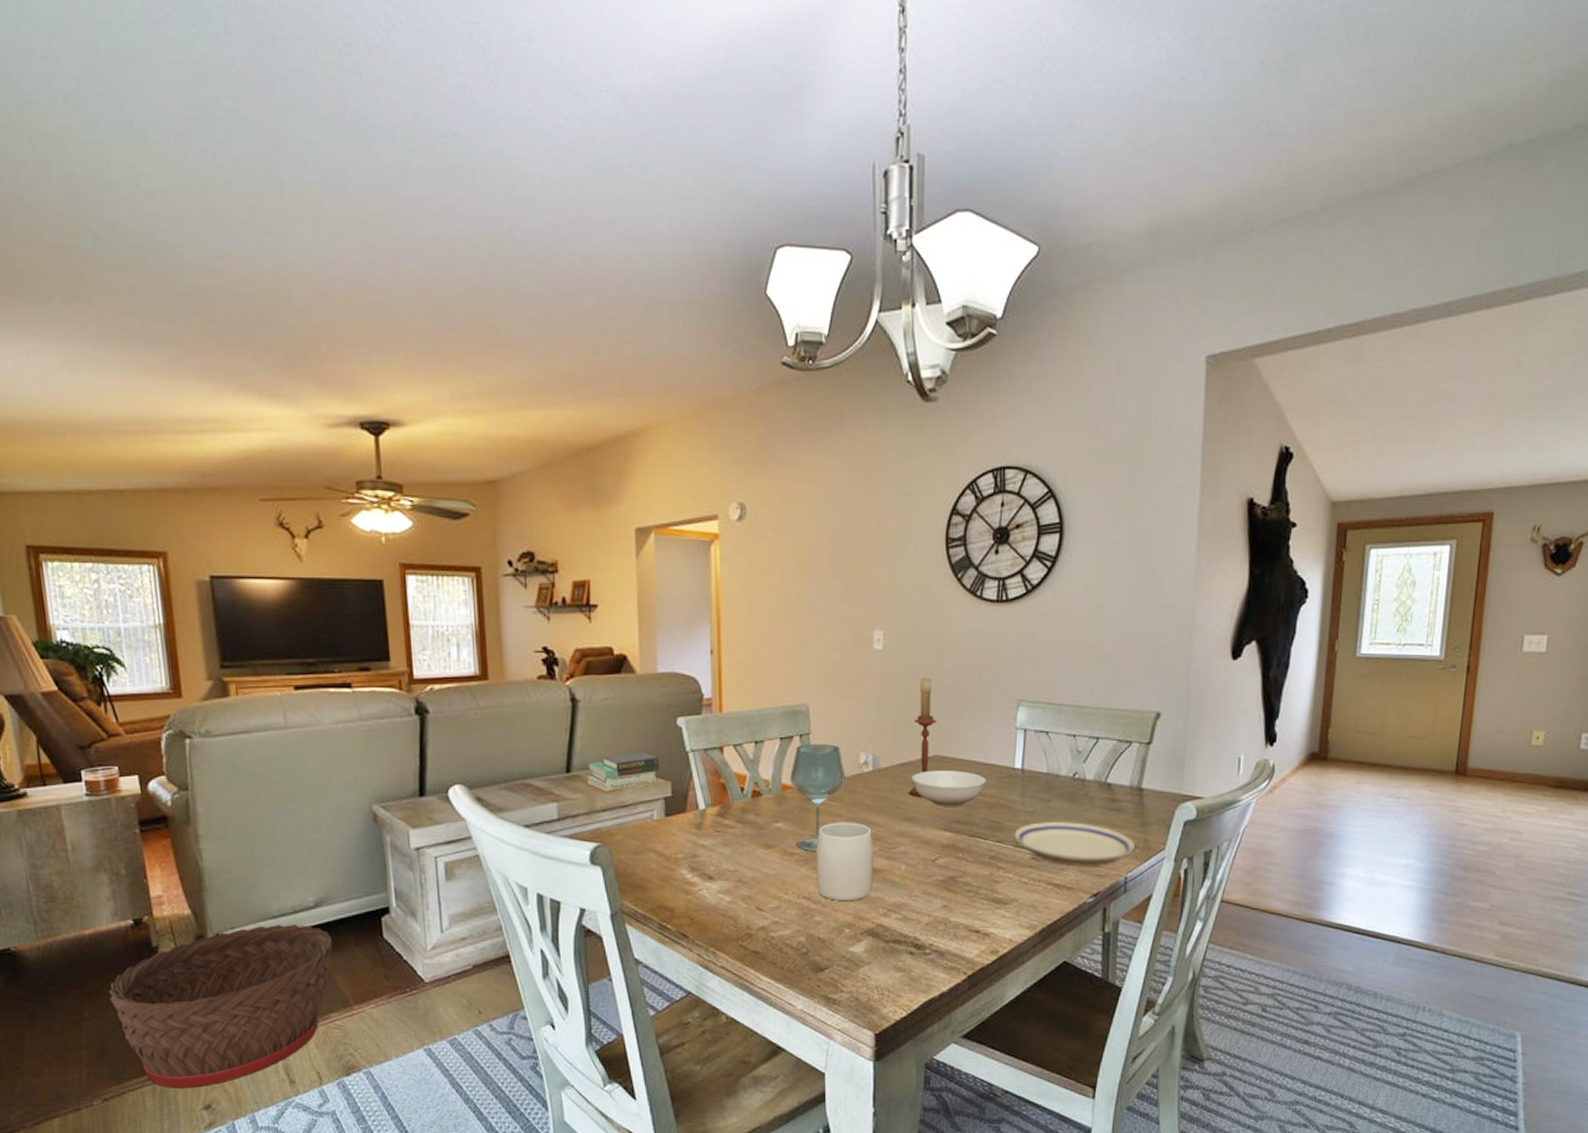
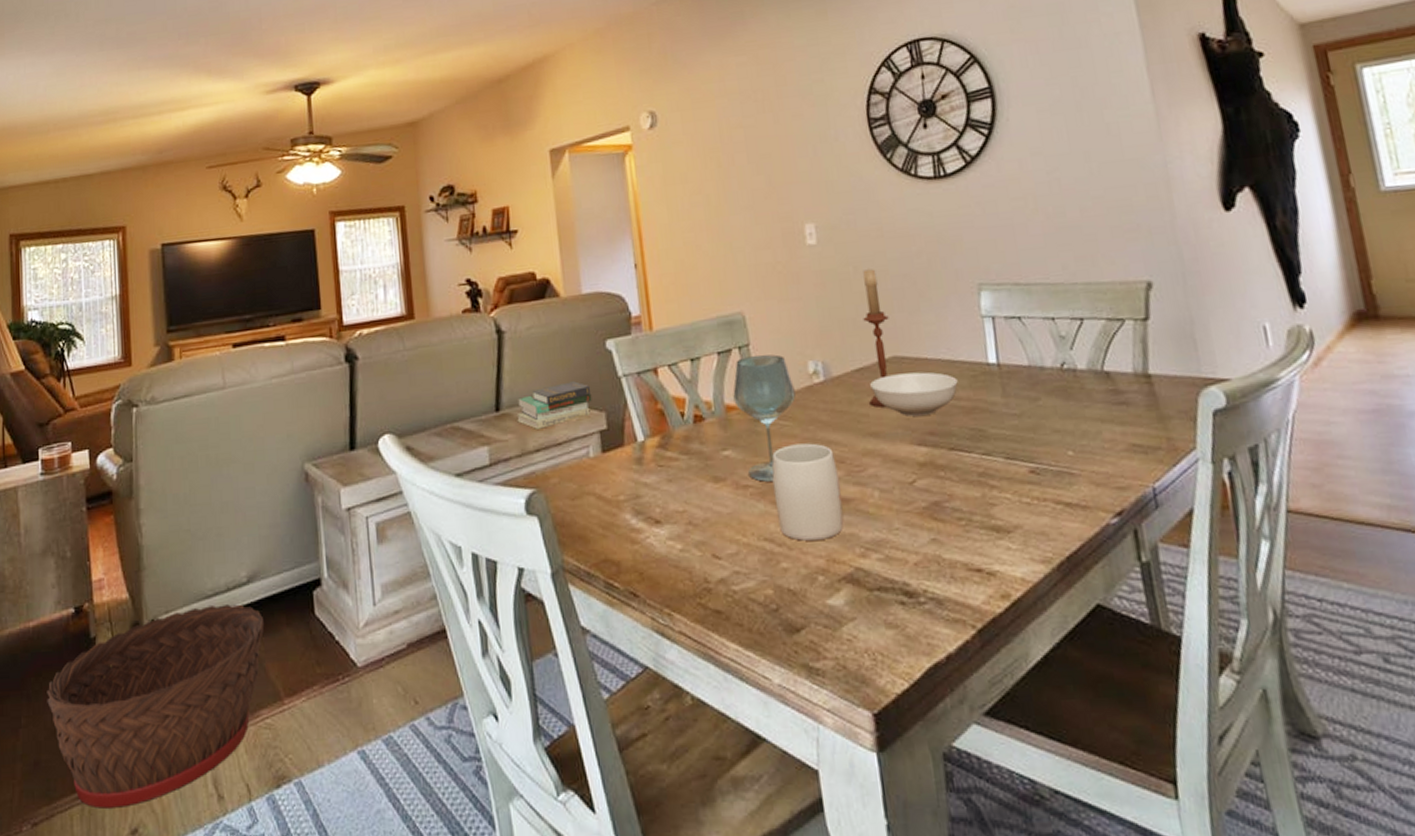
plate: present [1014,822,1135,865] -> none [1002,423,1157,477]

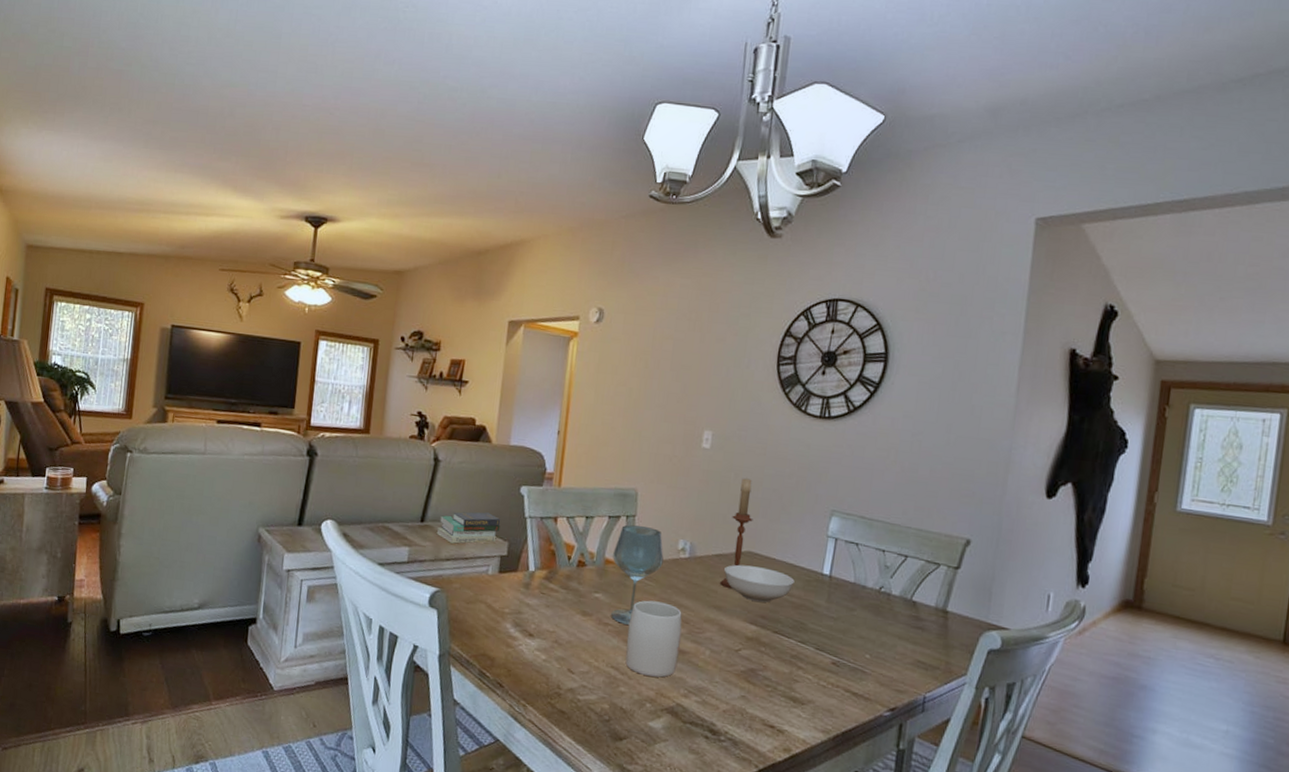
basket: present [47,604,265,809] -> none [26,617,207,752]

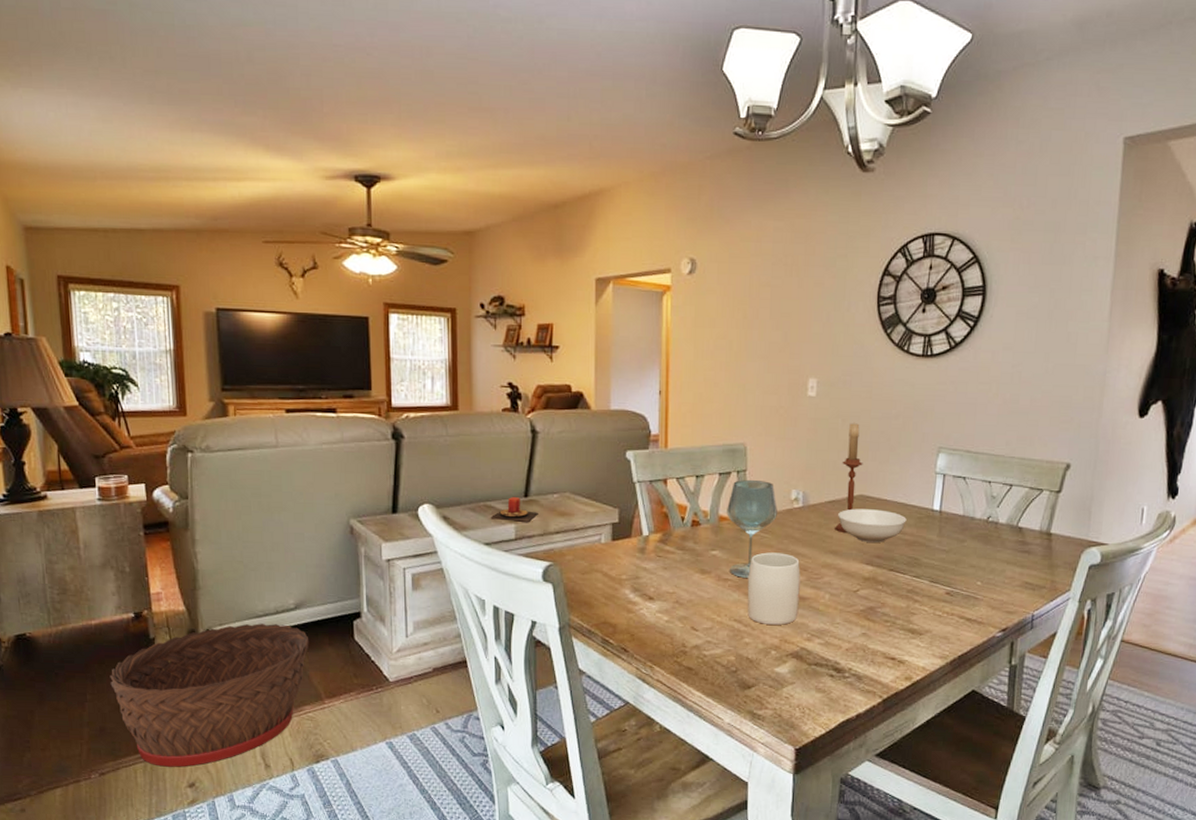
basket: none [26,617,207,752] -> present [110,623,310,767]
candle: none [386,520,432,547] -> present [490,496,538,522]
books: present [436,512,501,544] -> none [542,481,609,517]

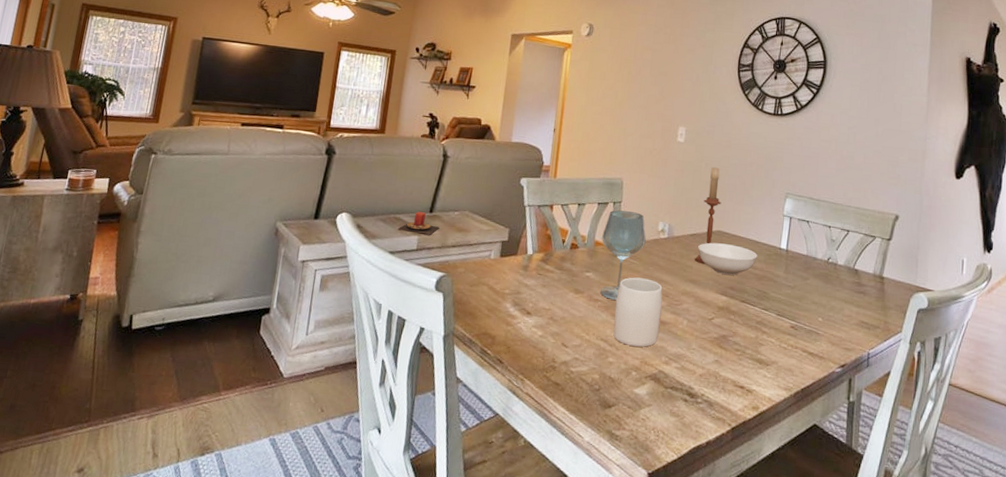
basket: present [110,623,310,767] -> none [31,312,219,451]

